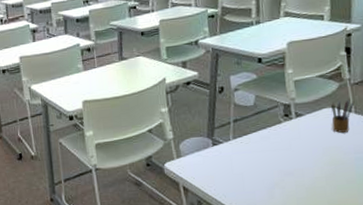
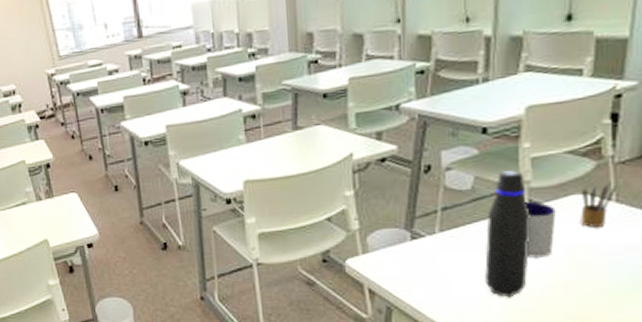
water bottle: none [266,90,299,190] -> present [484,170,531,298]
mug: none [292,113,315,158] -> present [525,201,556,258]

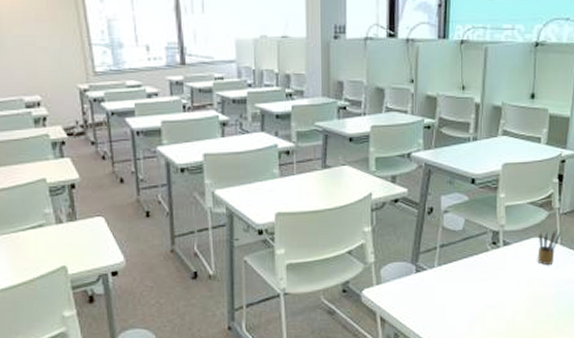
water bottle: present [484,170,531,298] -> none [471,216,504,323]
mug: present [525,201,556,258] -> none [500,241,521,289]

